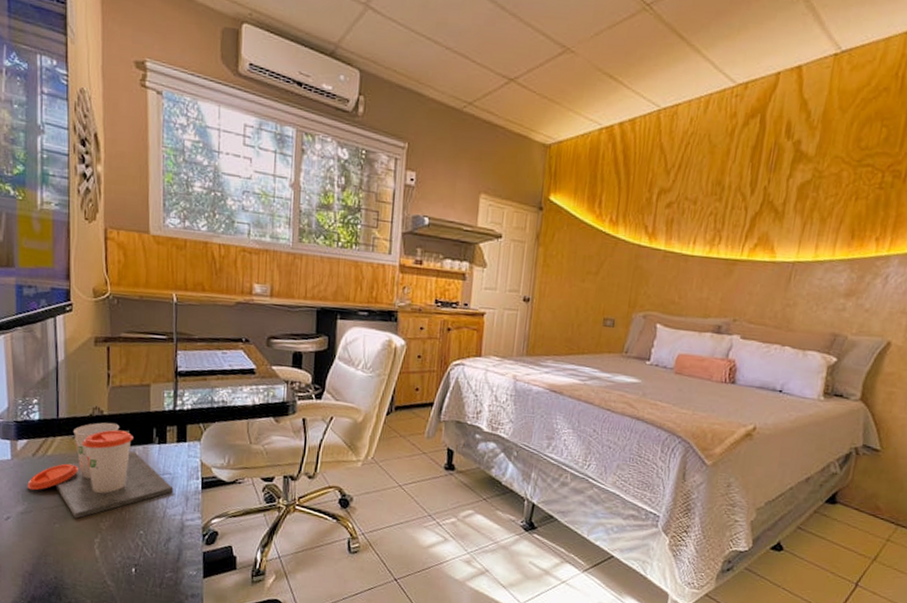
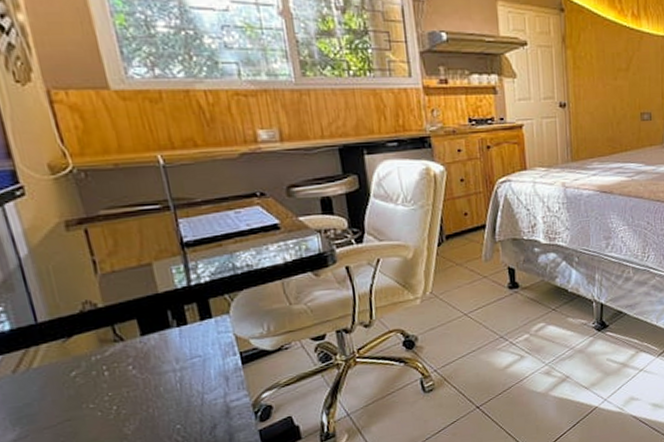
cup: present [27,422,174,519] -> none [13,315,208,431]

